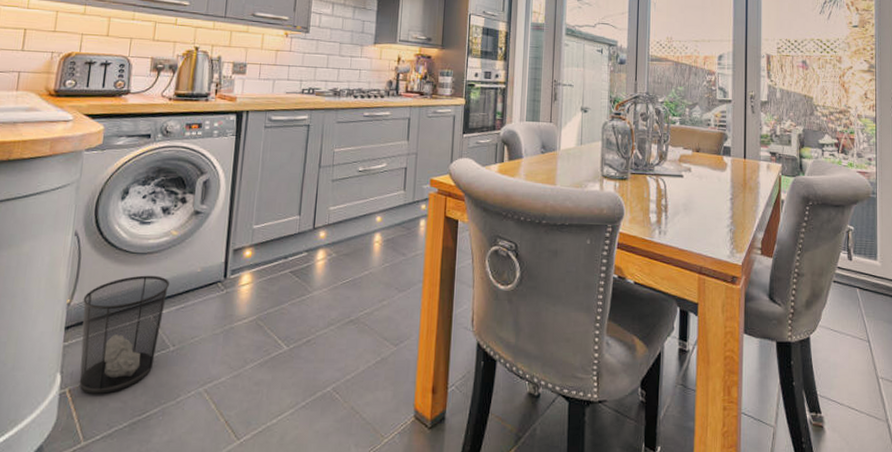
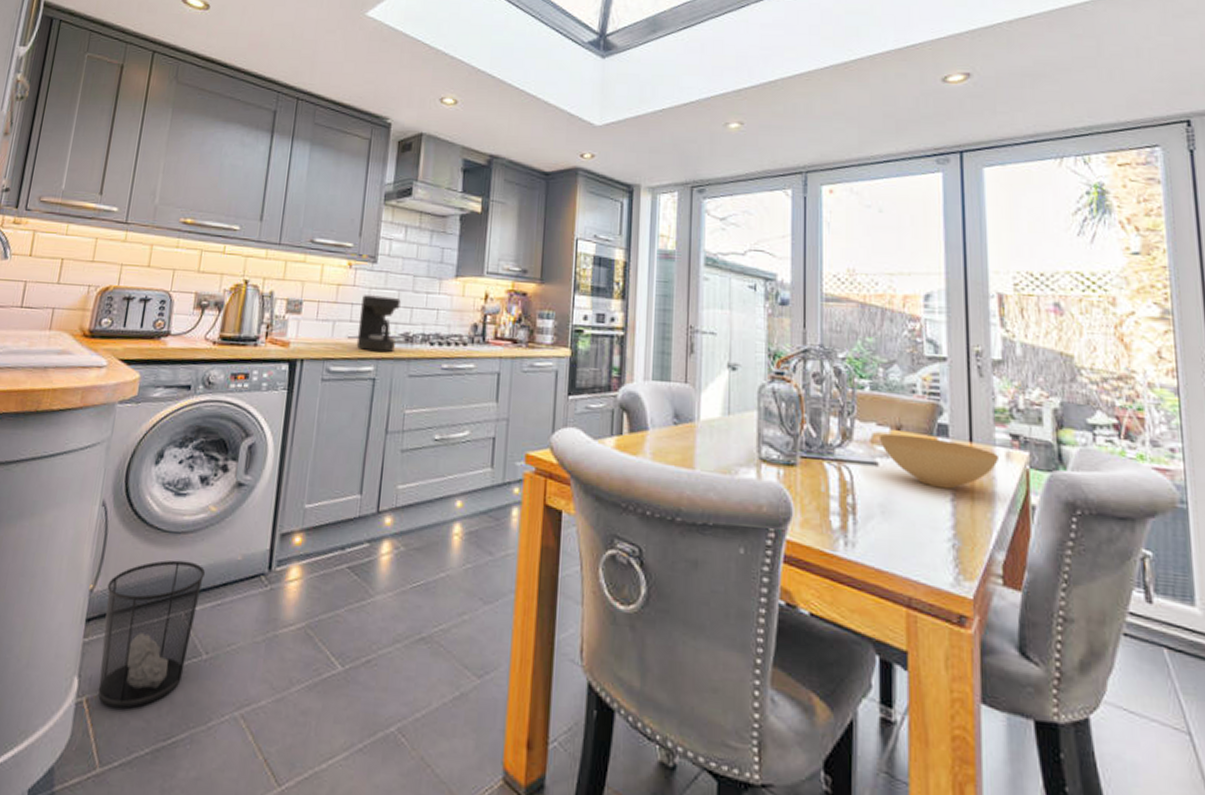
coffee maker: none [293,58,330,105] -> present [356,295,401,353]
bowl: none [684,154,762,192] -> present [878,433,998,489]

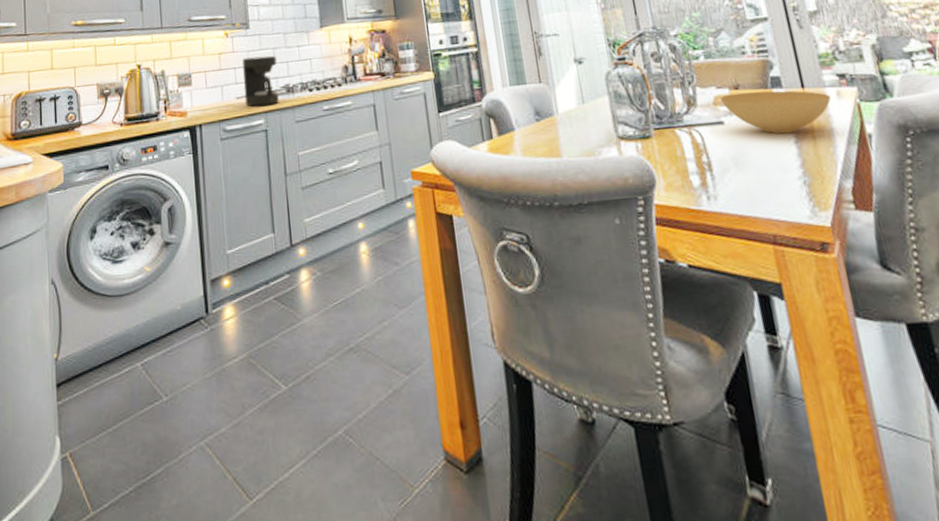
waste bin: present [98,560,206,709] -> none [69,318,152,458]

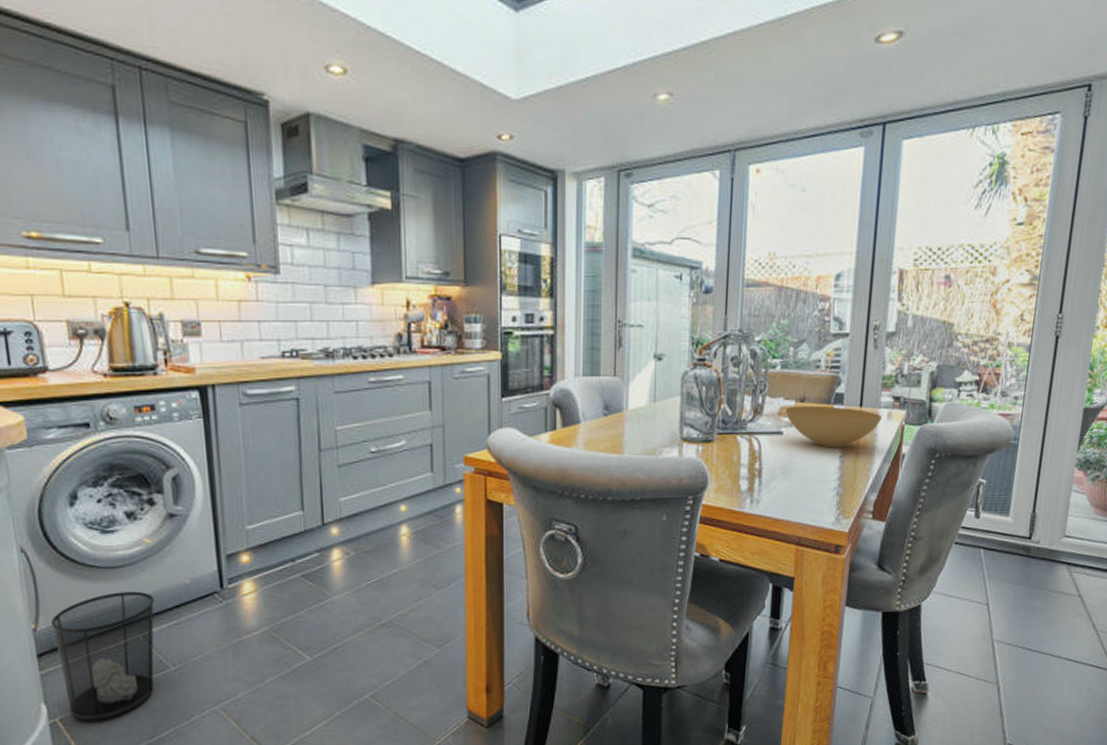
waste bin: none [69,318,152,458] -> present [50,591,155,723]
coffee maker: present [242,55,279,107] -> none [269,310,315,371]

